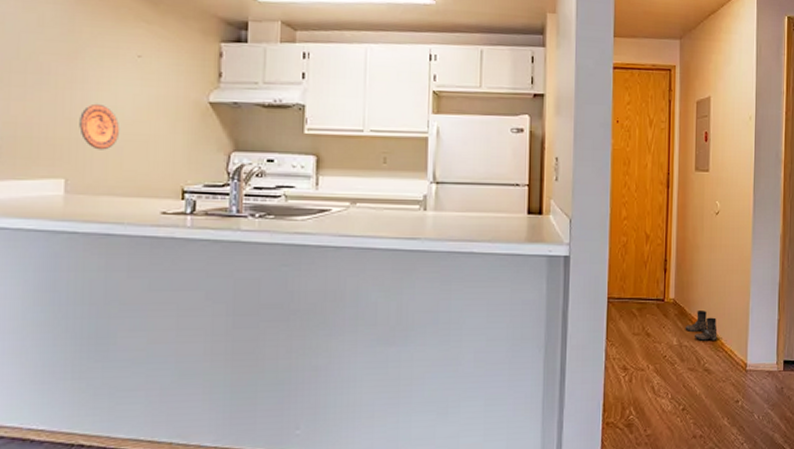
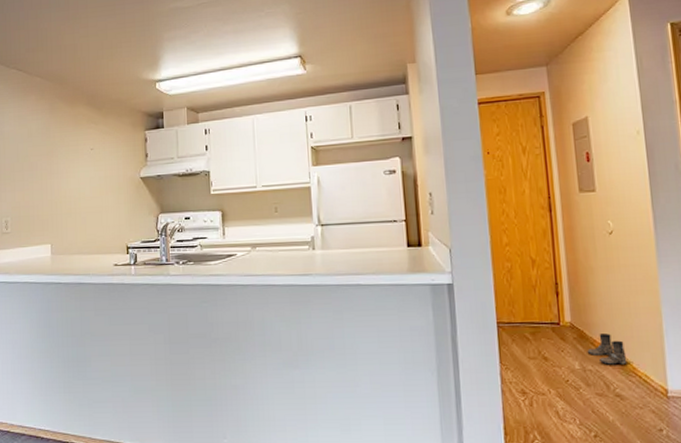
decorative plate: present [79,103,119,150] -> none [57,187,82,221]

